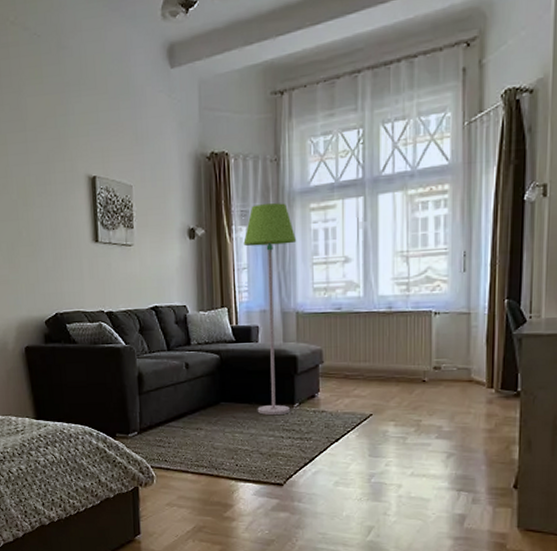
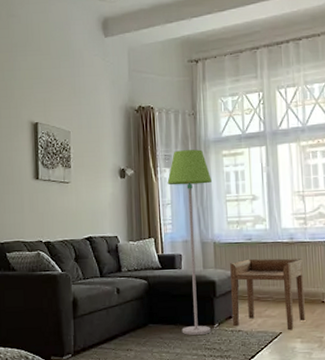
side table: none [315,330,402,412] -> present [230,258,306,331]

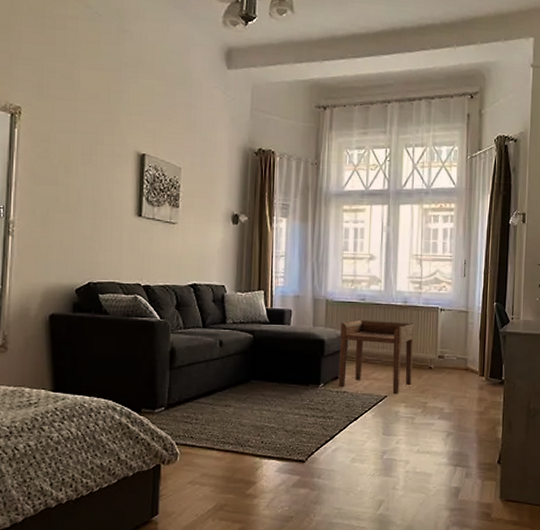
floor lamp: present [167,149,212,336] -> none [283,200,330,395]

